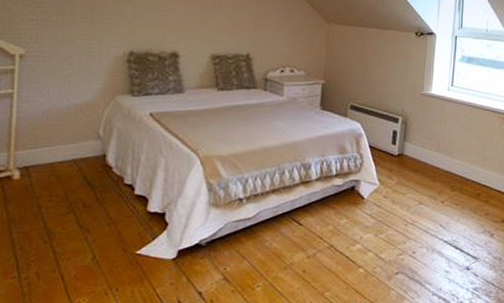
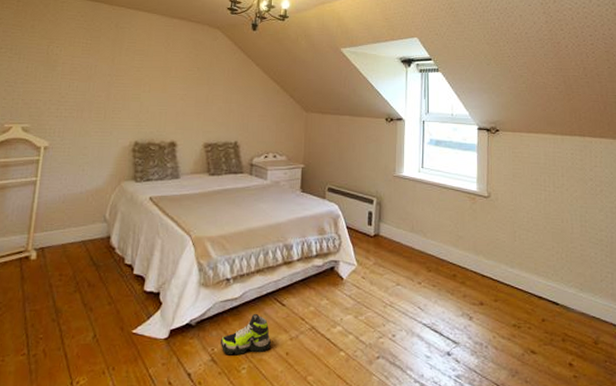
shoe: none [233,232,287,274] -> present [221,313,271,356]

